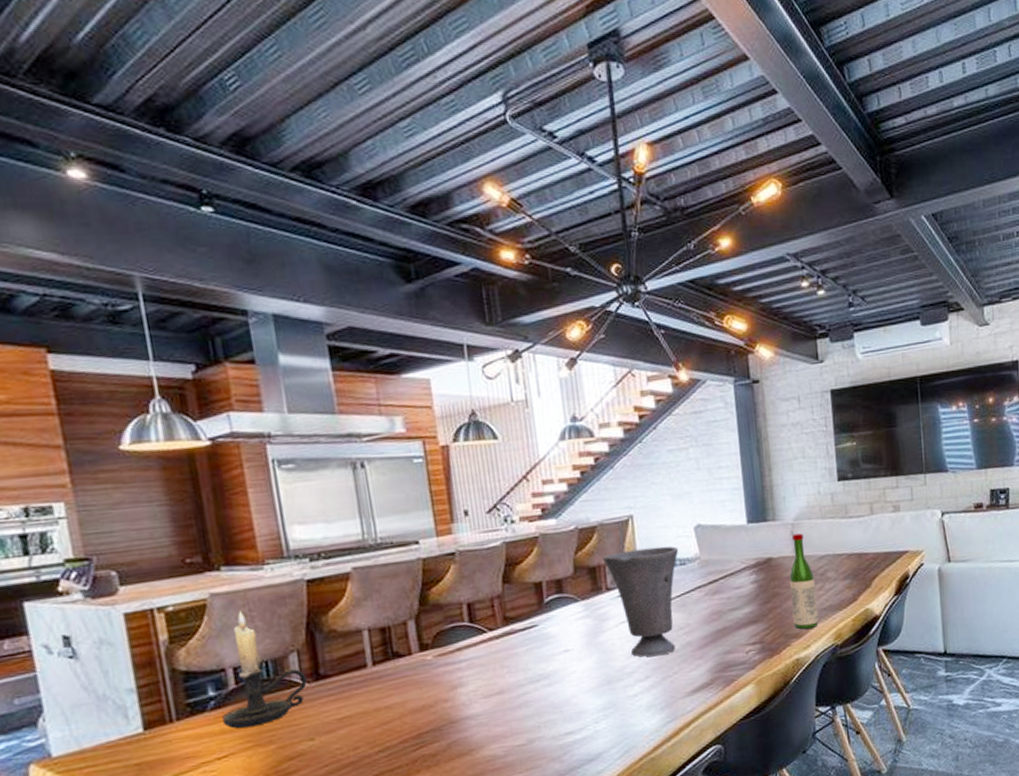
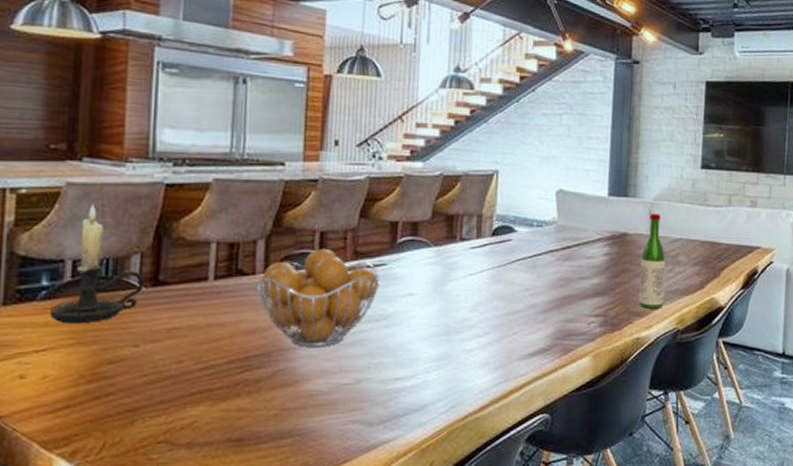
fruit basket: none [414,619,535,717] -> present [256,248,380,348]
vase: present [603,546,679,657] -> none [462,204,538,314]

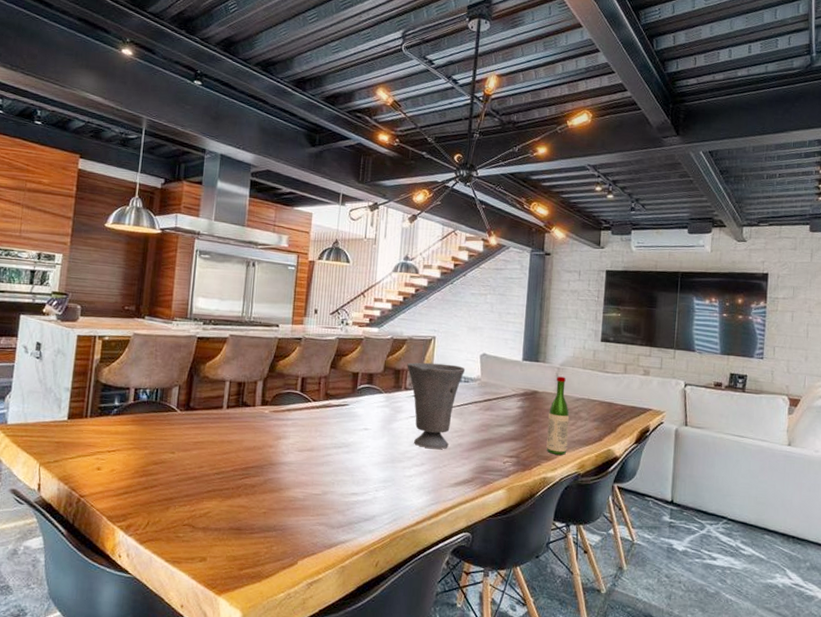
candle holder: present [50,204,145,324] -> none [119,349,181,434]
fruit basket: present [256,248,380,348] -> none [255,390,344,465]
vase: none [462,204,538,314] -> present [407,362,466,449]

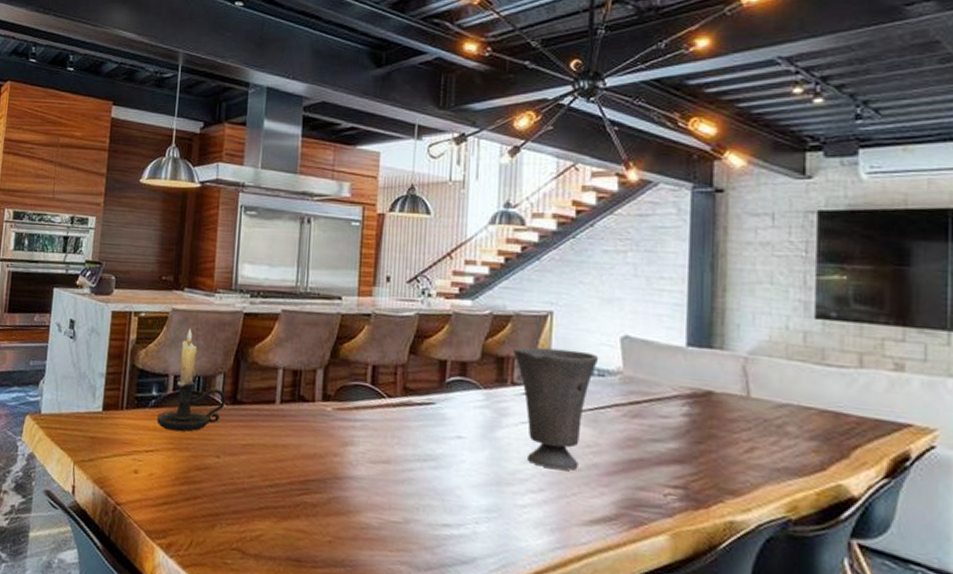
candle holder: none [119,349,181,434] -> present [157,328,226,432]
wine bottle: present [546,376,570,455] -> none [732,370,768,489]

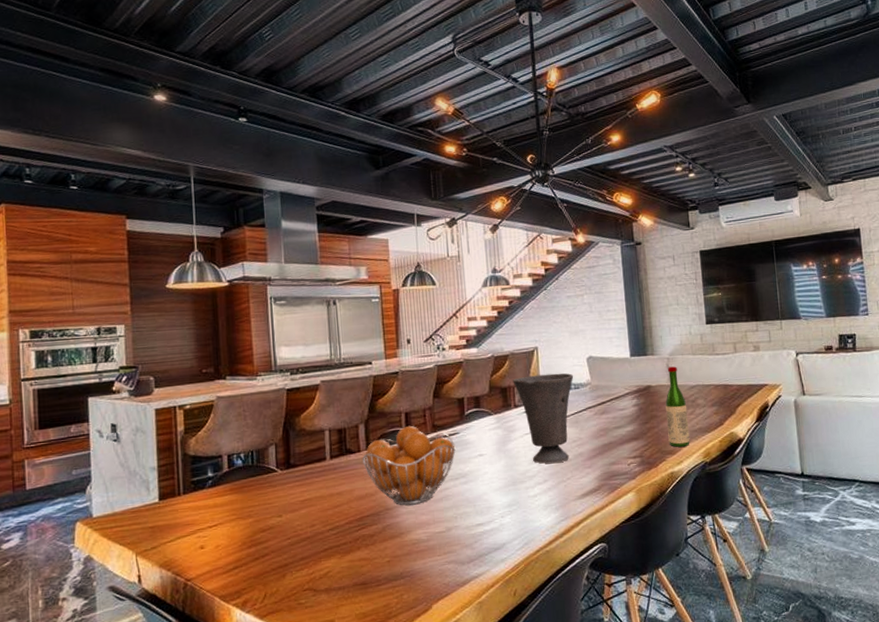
candle holder: present [157,328,226,432] -> none [216,411,280,504]
fruit basket: none [315,381,429,481] -> present [362,425,456,506]
wine bottle: none [732,370,768,489] -> present [665,366,690,447]

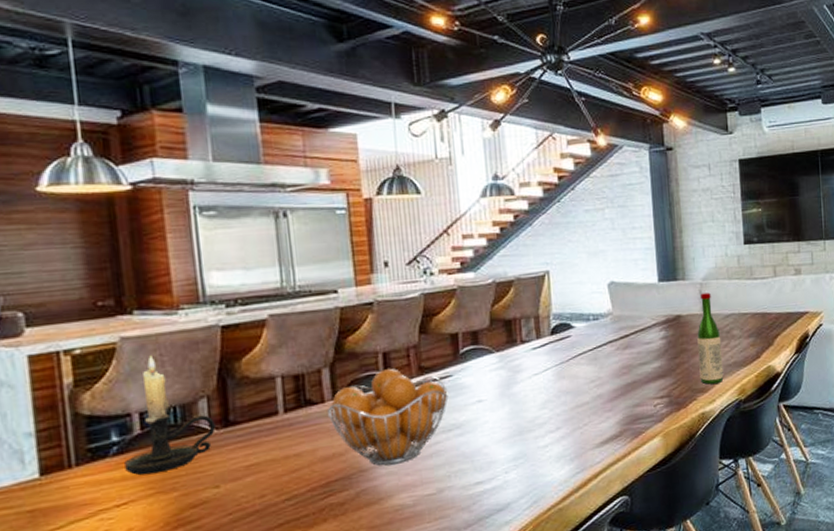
candle holder: none [216,411,280,504] -> present [124,355,216,475]
vase: present [513,373,574,464] -> none [519,301,593,409]

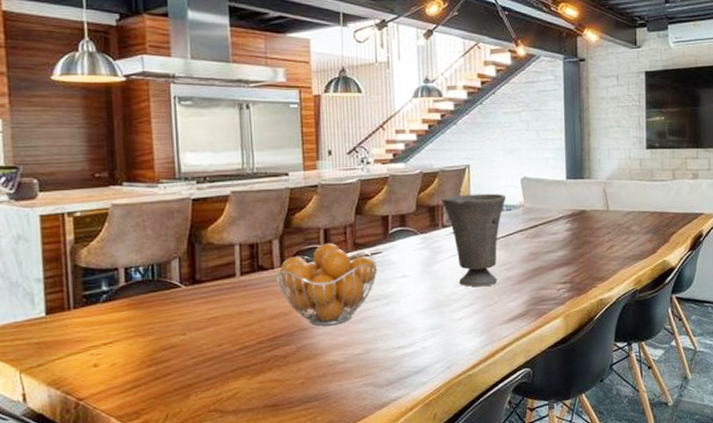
candle holder: present [124,355,216,475] -> none [111,220,185,320]
vase: none [519,301,593,409] -> present [441,193,506,287]
wine bottle: present [697,292,724,384] -> none [599,191,622,274]

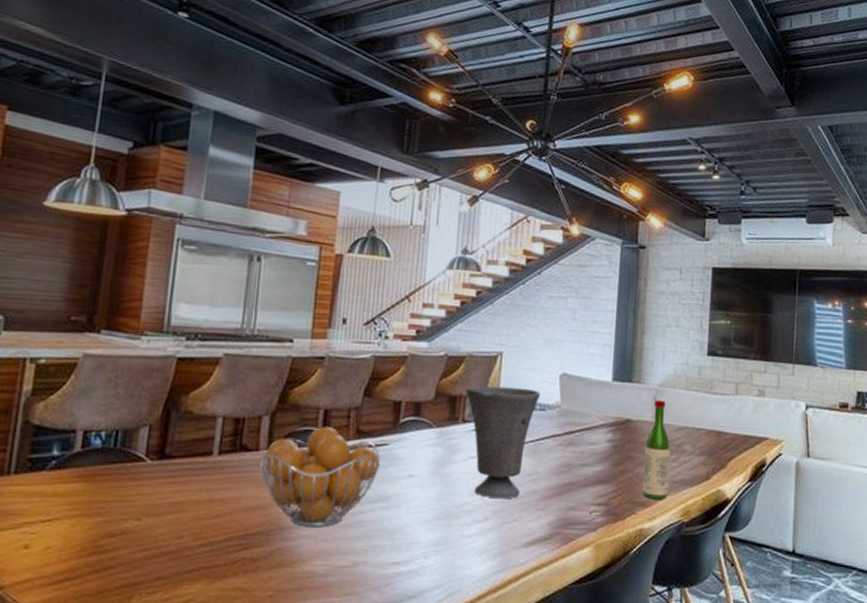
wine bottle: none [599,191,622,274] -> present [642,400,671,499]

